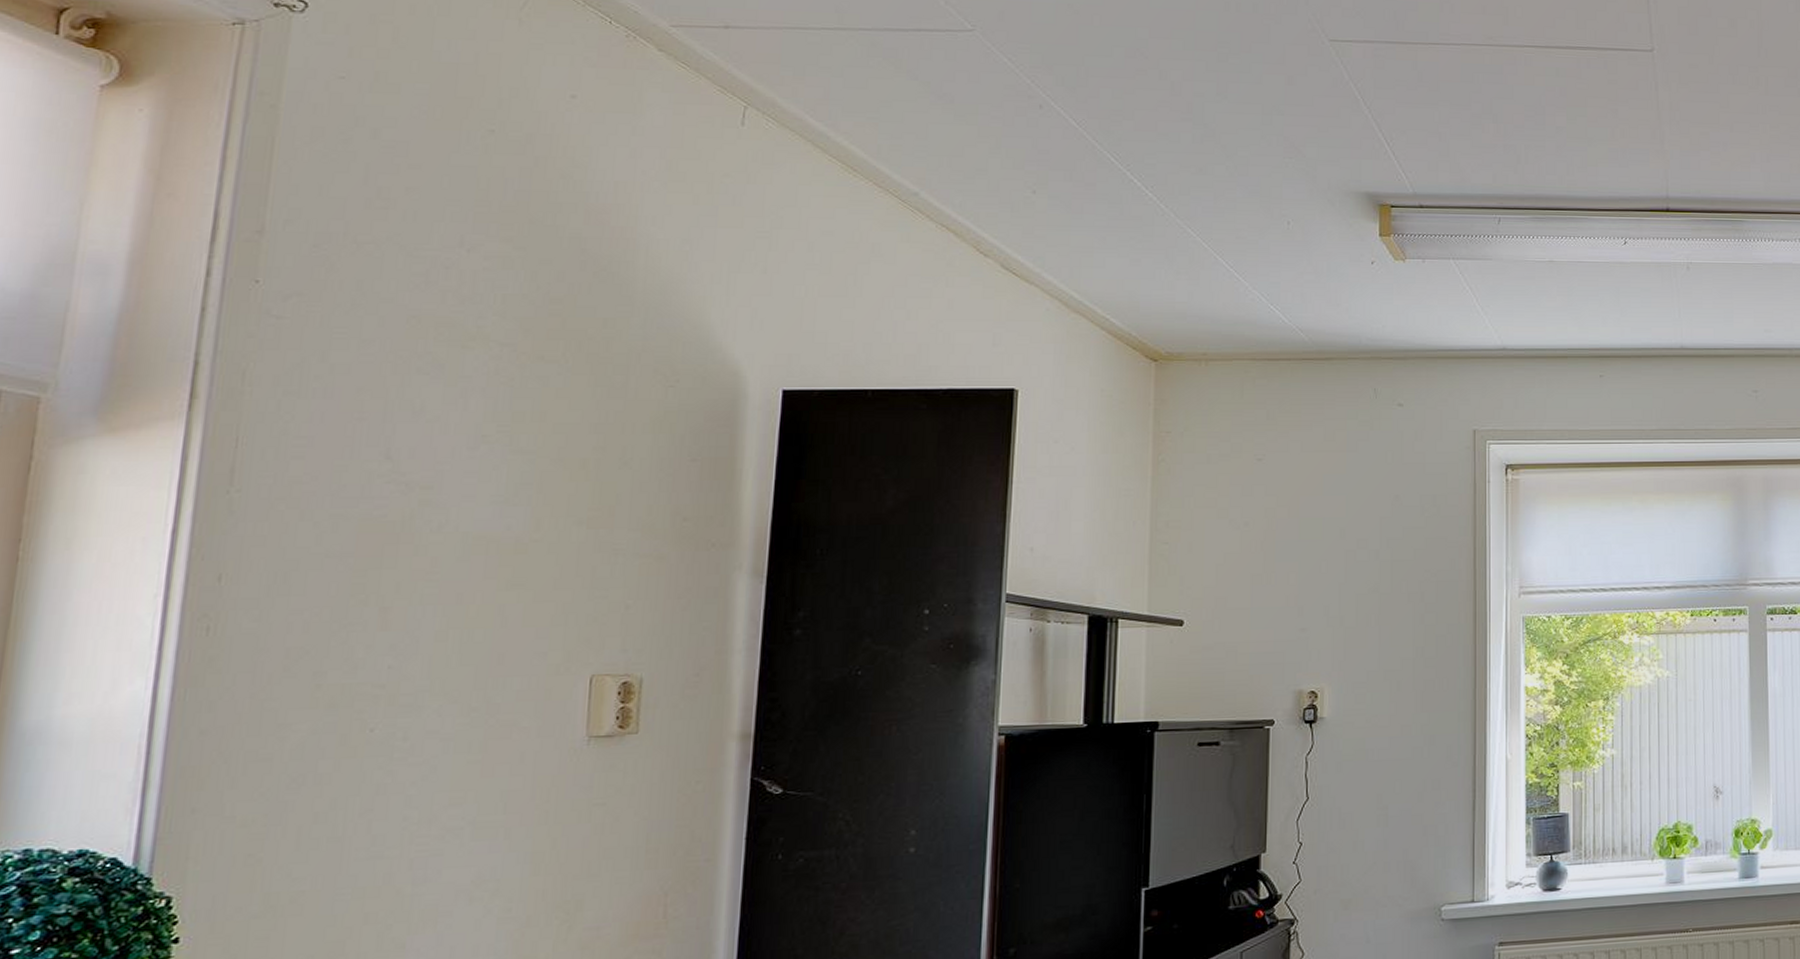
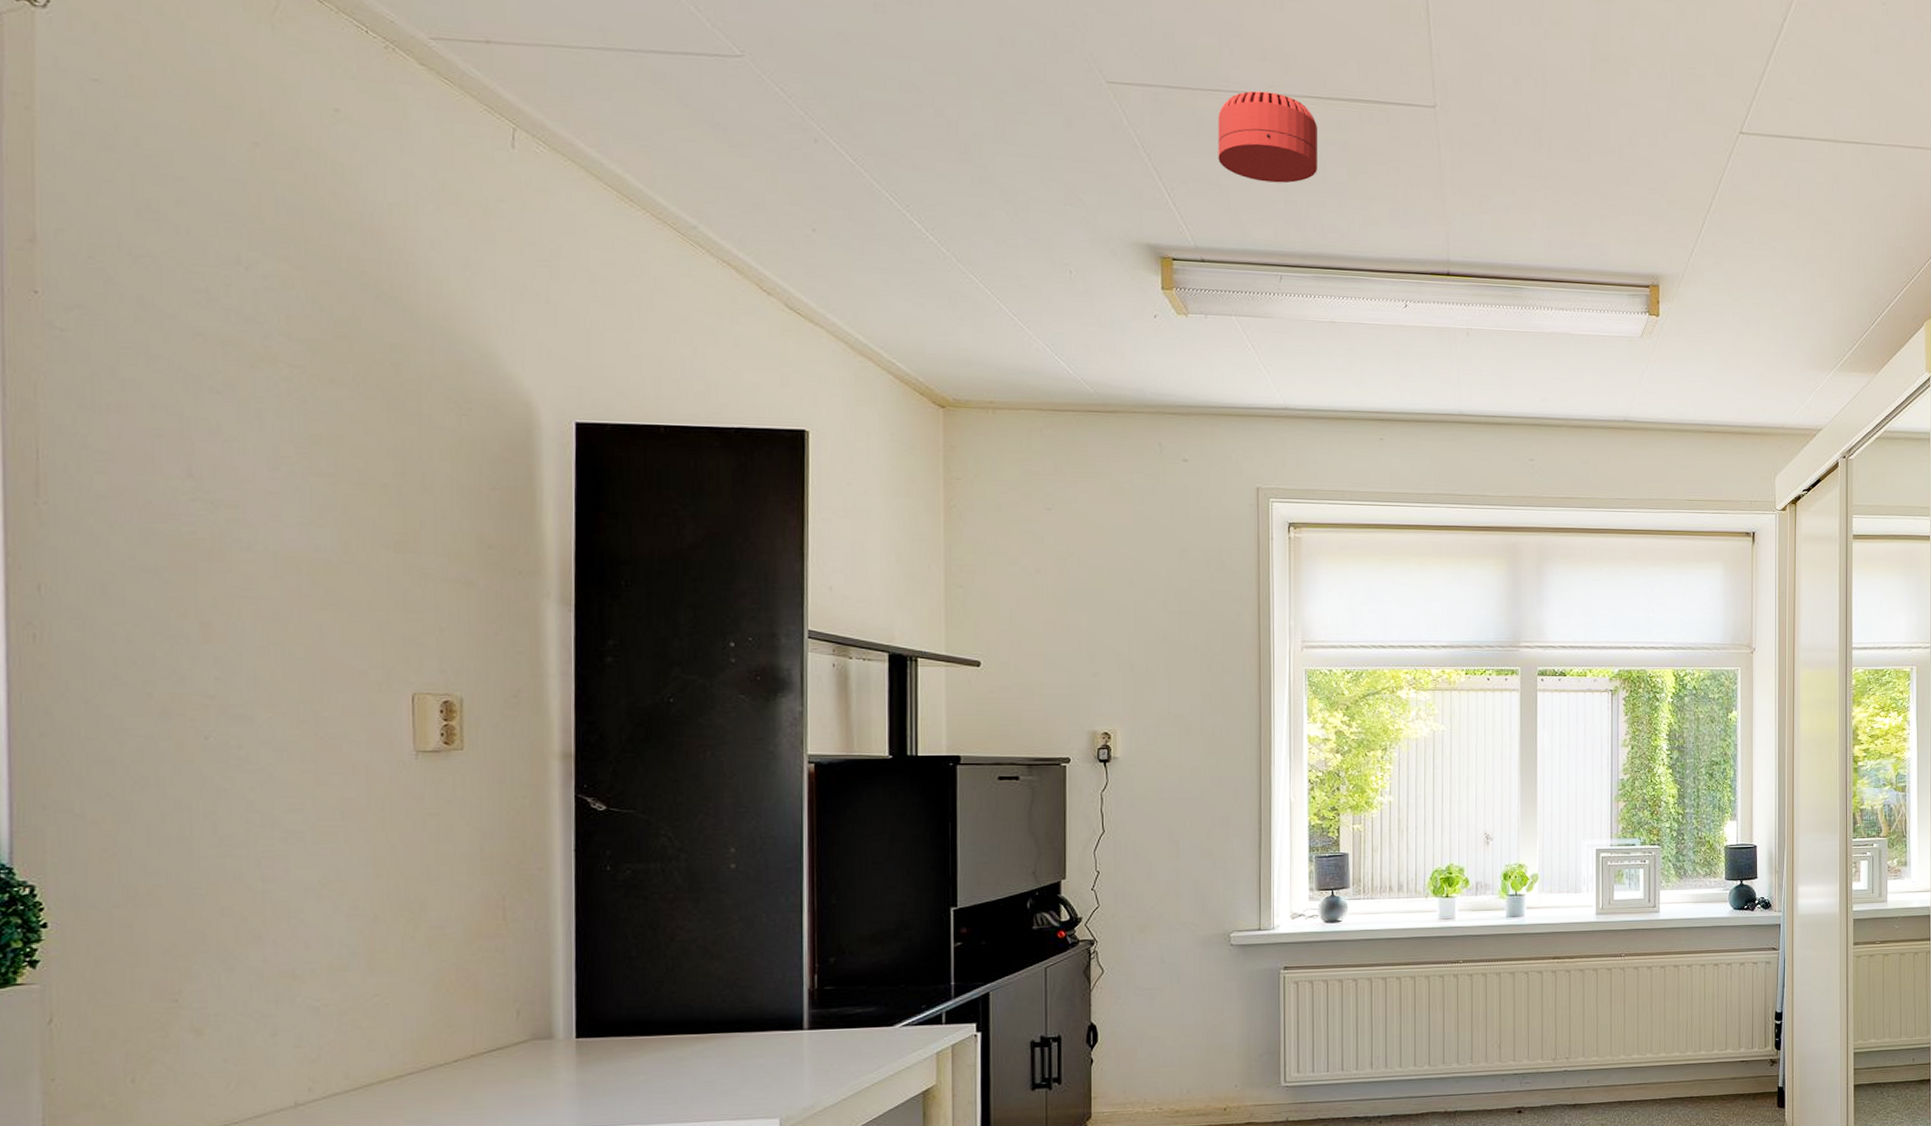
smoke detector: none [1437,43,1536,129] -> present [1218,91,1317,184]

